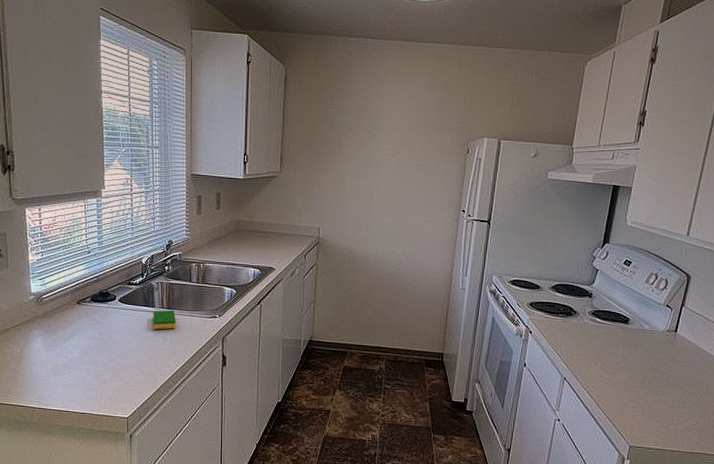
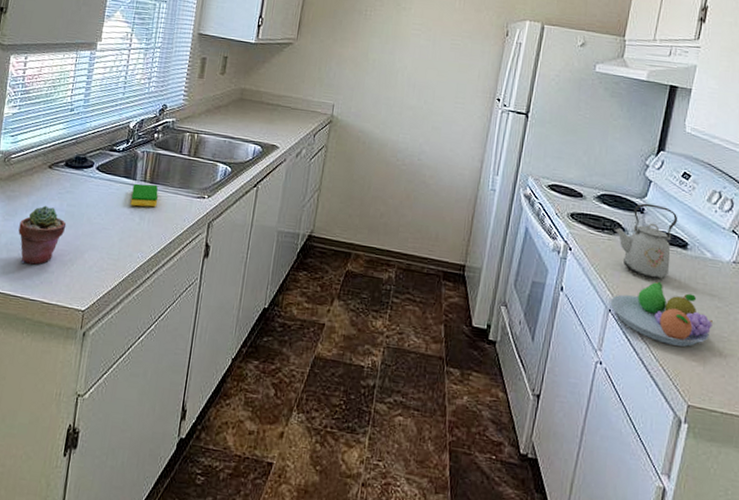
potted succulent: none [61,335,101,385] -> present [18,205,67,265]
fruit bowl: none [565,352,650,401] -> present [610,281,713,347]
kettle: none [567,289,621,351] -> present [614,203,678,280]

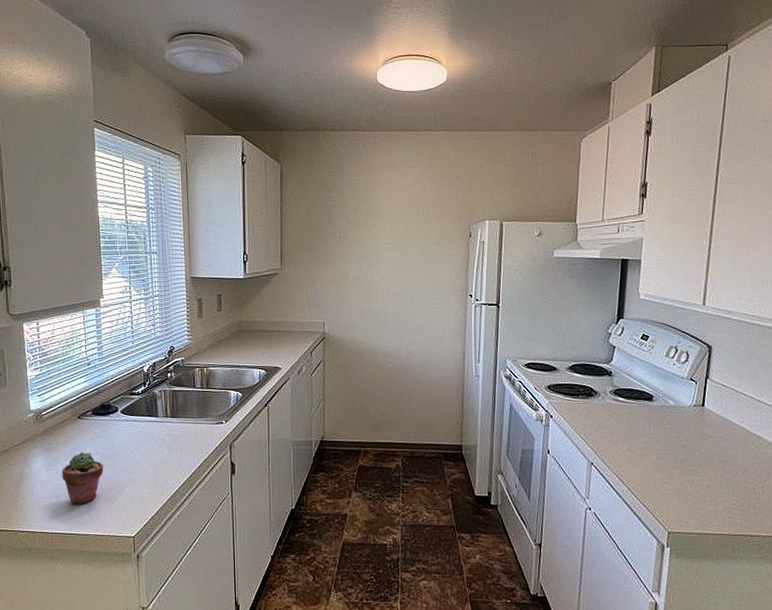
dish sponge: present [130,183,159,207] -> none [157,418,182,440]
fruit bowl: present [610,281,713,347] -> none [591,432,682,484]
kettle: present [614,203,678,280] -> none [587,366,642,431]

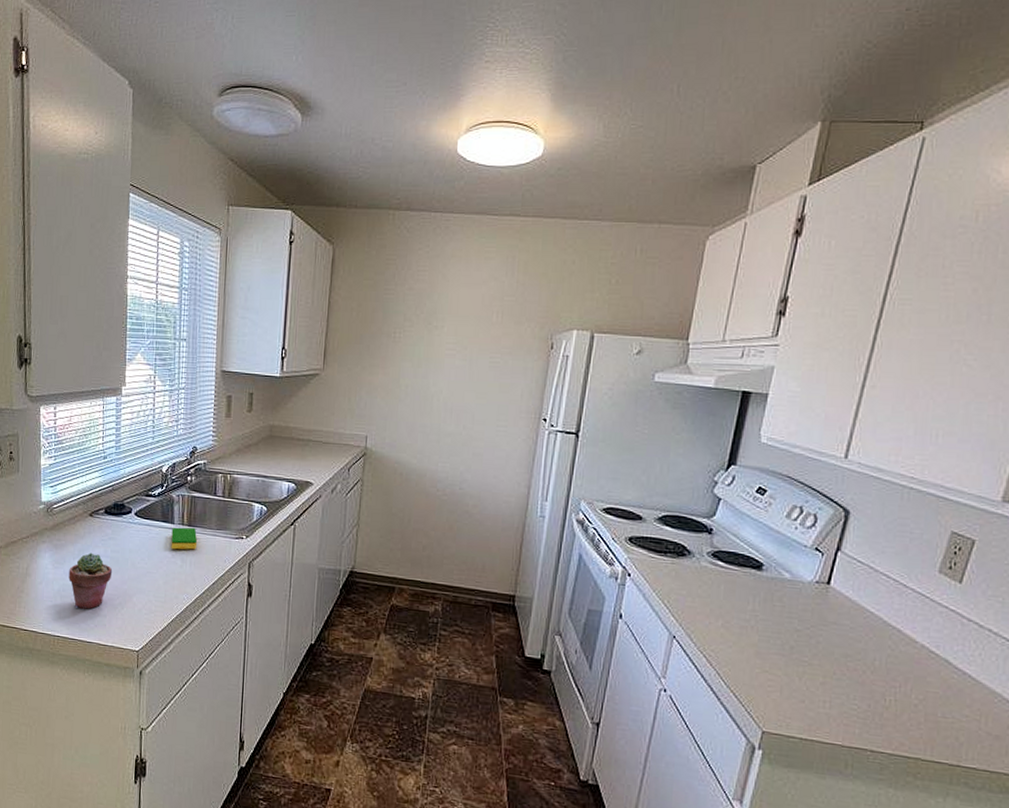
dish sponge: none [157,418,182,440] -> present [171,527,198,550]

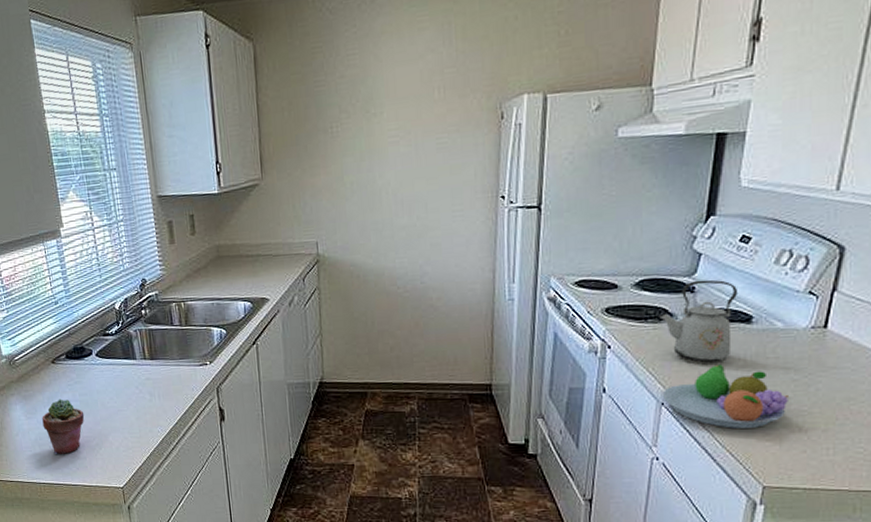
dish sponge: present [171,527,198,550] -> none [135,360,163,385]
fruit bowl: none [674,605,791,672] -> present [662,364,788,429]
kettle: none [678,523,752,604] -> present [659,279,738,363]

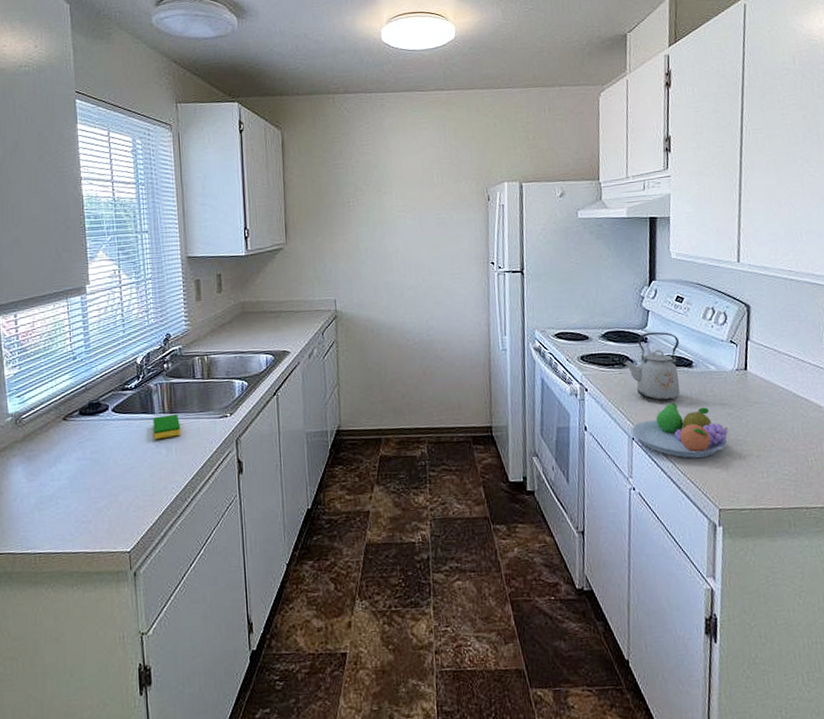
potted succulent: present [42,399,85,454] -> none [45,458,94,519]
dish sponge: none [135,360,163,385] -> present [153,413,181,440]

